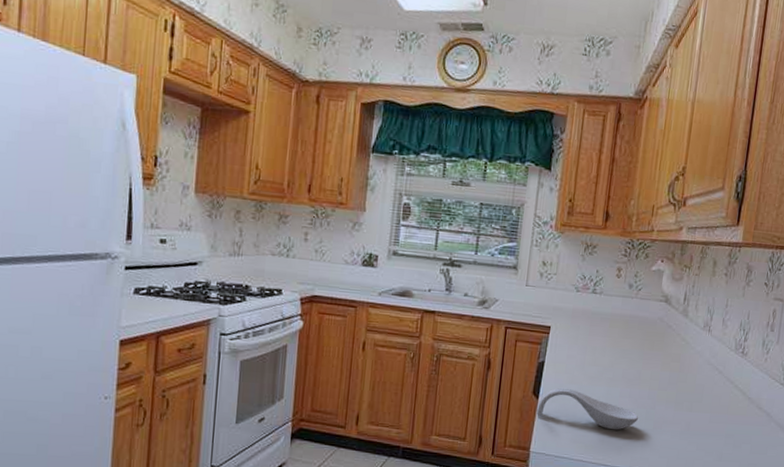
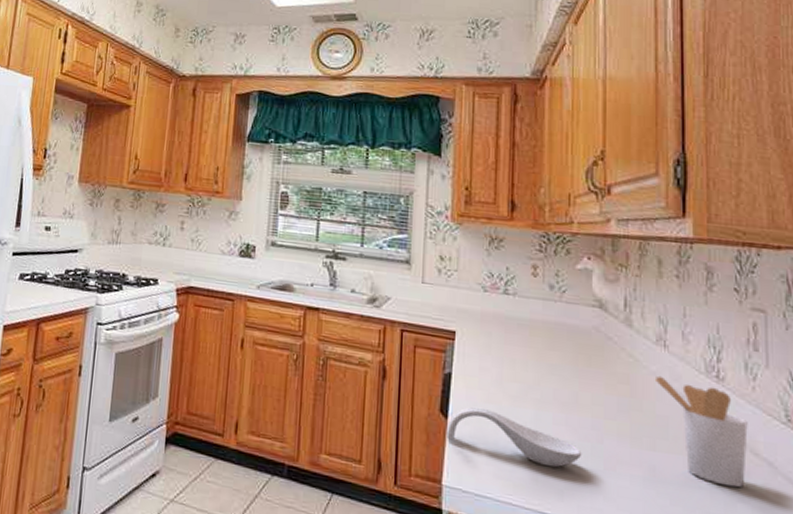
utensil holder: none [698,354,758,434] -> present [654,375,748,488]

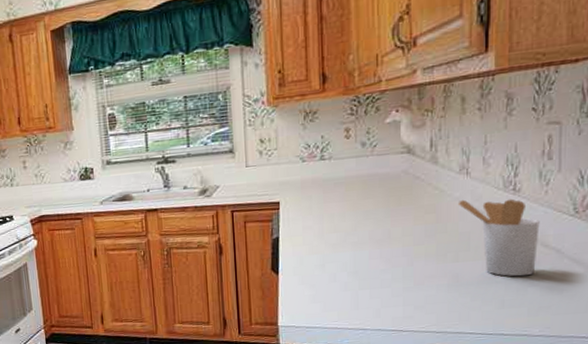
spoon rest: present [447,406,582,468] -> none [279,259,395,294]

